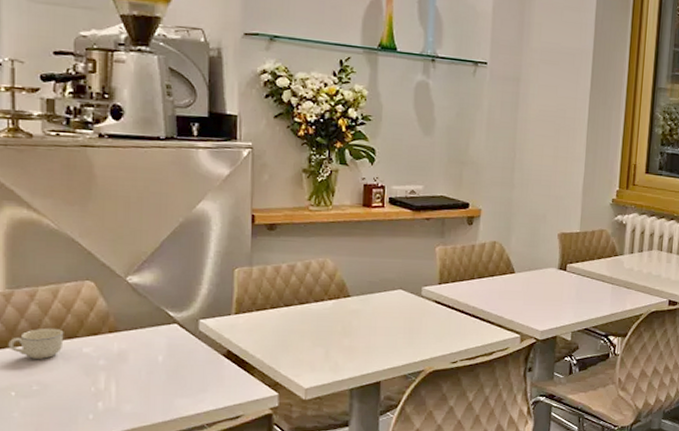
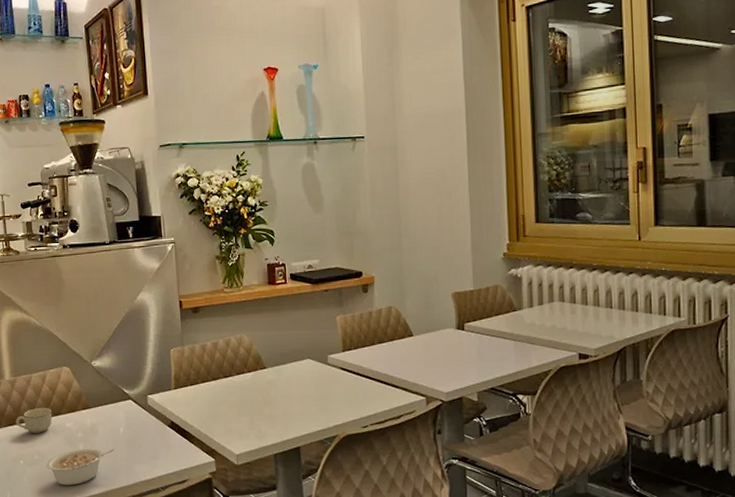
legume: none [48,378,149,422] -> present [45,448,115,486]

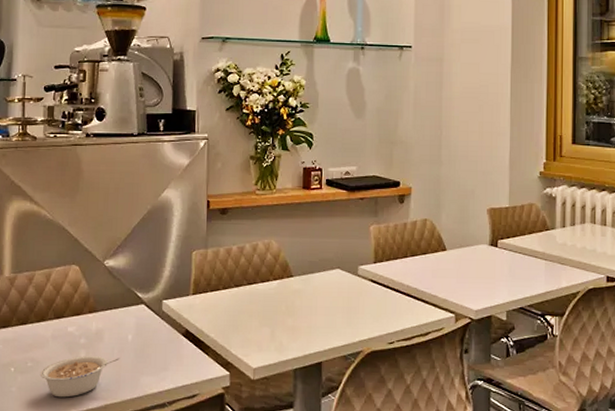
cup: present [16,407,52,433] -> none [11,308,54,337]

